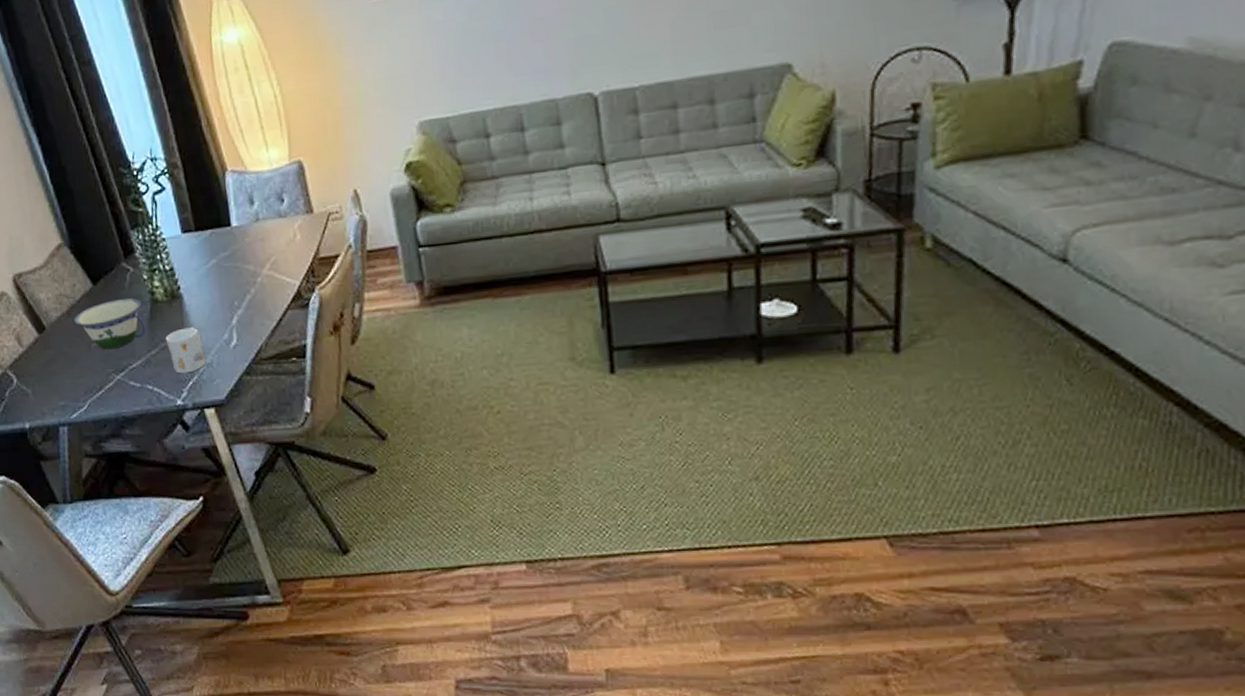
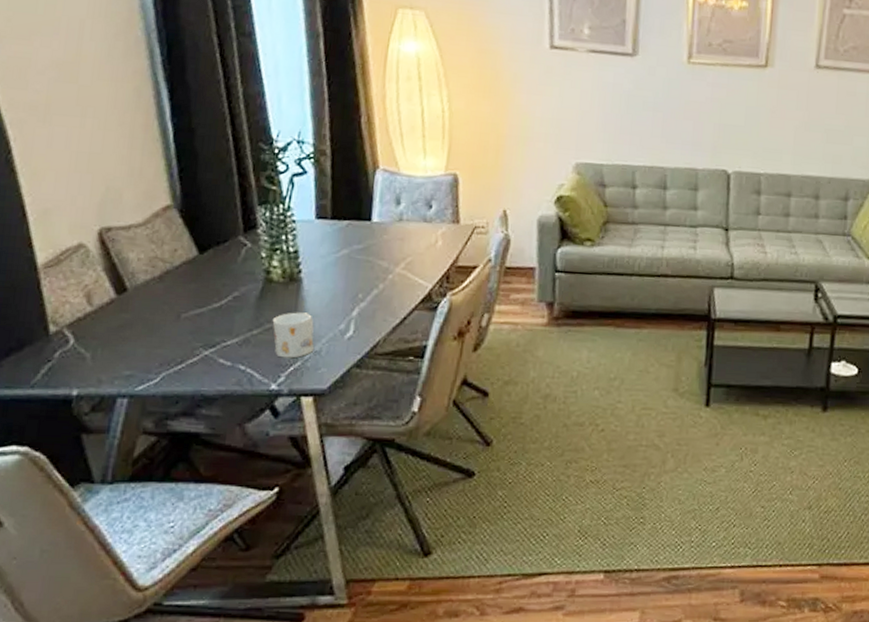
bowl: present [74,298,146,350] -> none [166,272,253,323]

